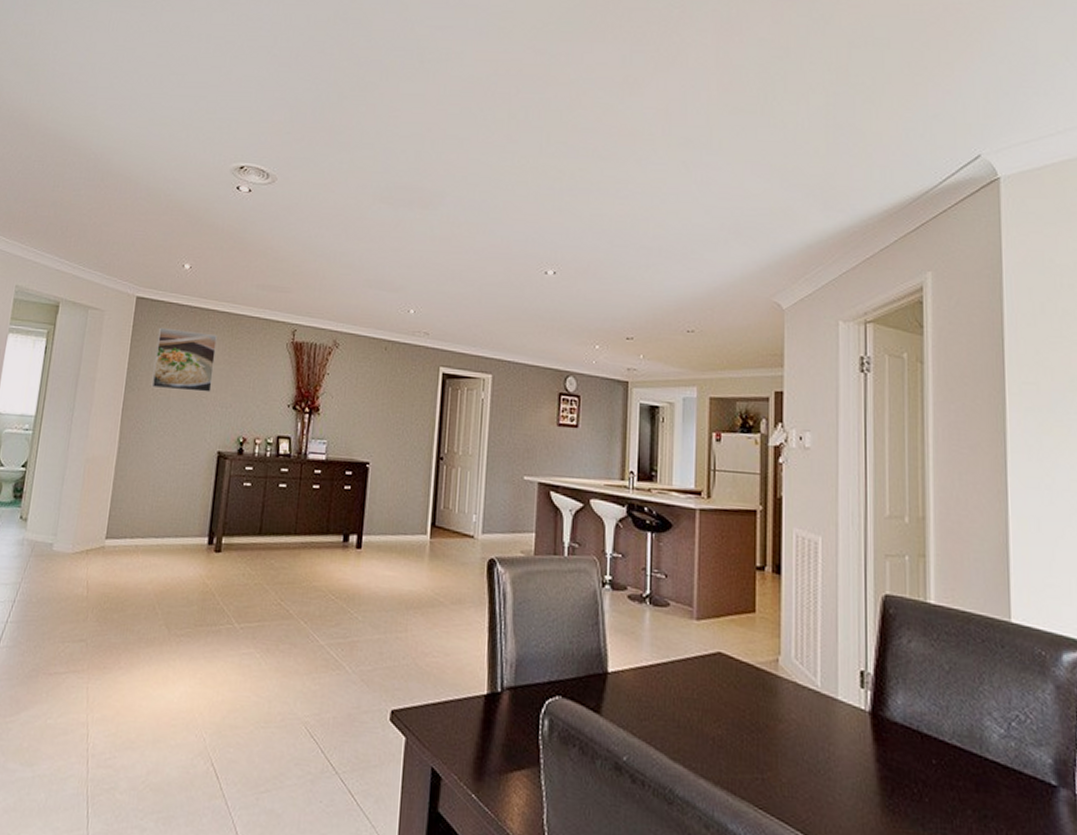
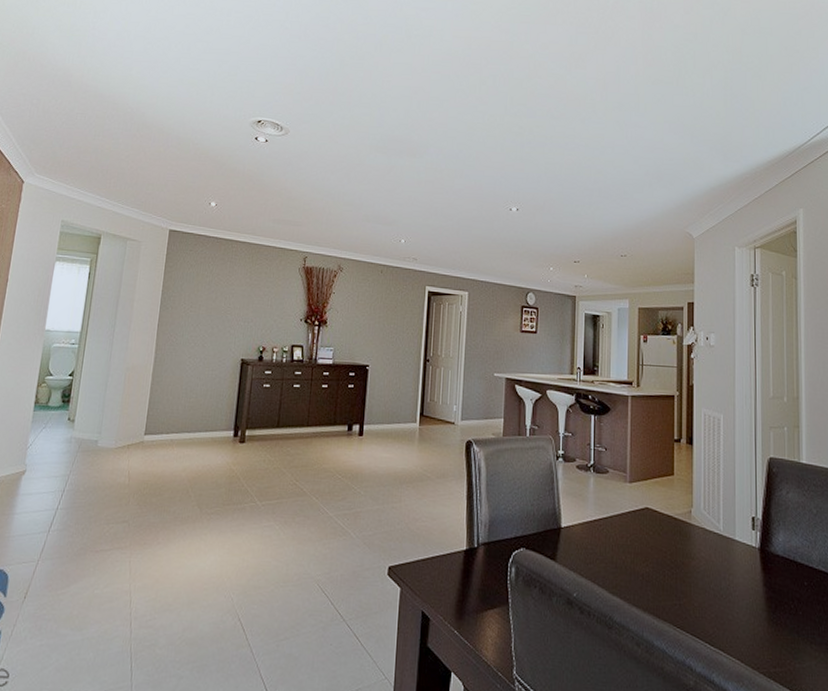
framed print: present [151,327,217,393] -> none [183,255,240,310]

